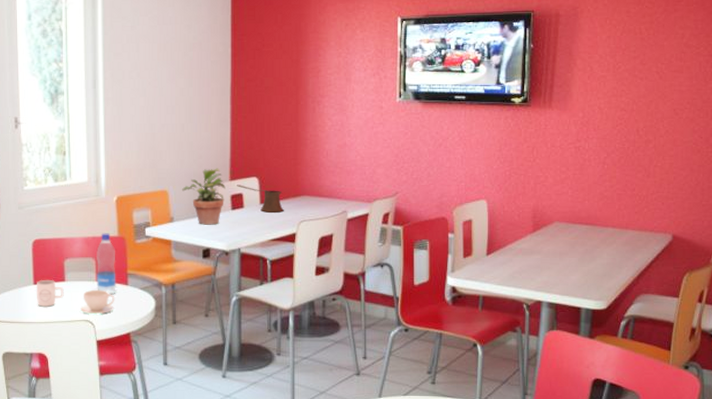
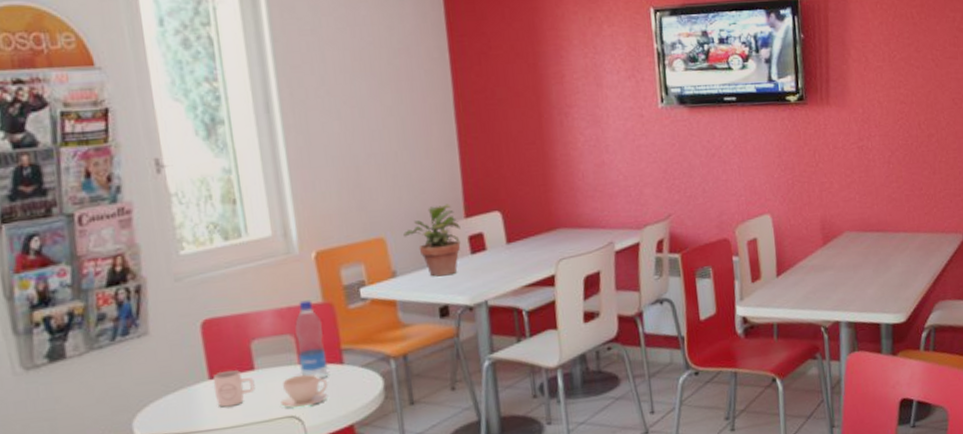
coffee pot: present [237,185,284,213] -> none [474,222,537,254]

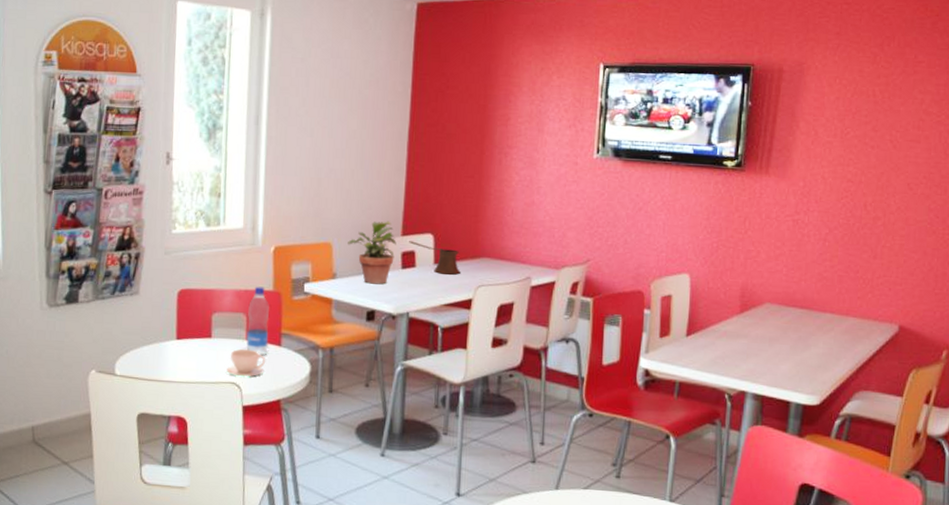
mug: present [213,370,255,408] -> none [178,334,210,366]
coffee pot: none [474,222,537,254] -> present [409,241,460,275]

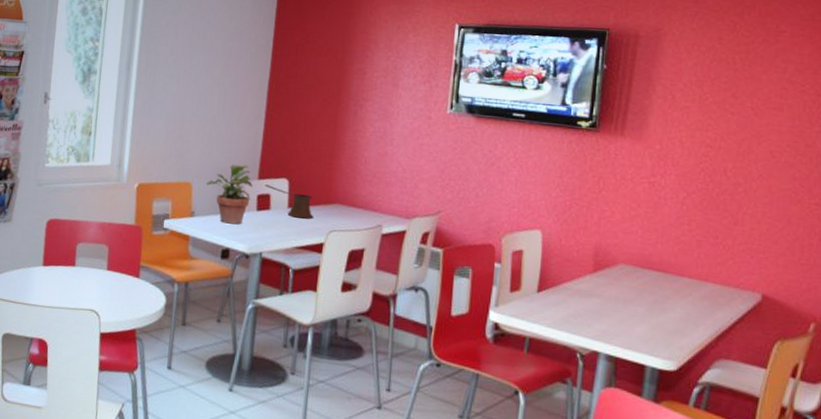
teacup: present [227,349,266,377] -> none [87,278,125,306]
bottle: present [245,286,269,356] -> none [106,220,130,286]

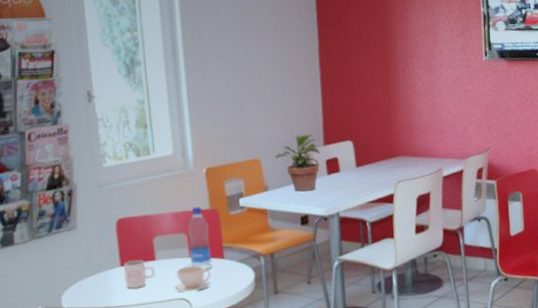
mug: none [44,262,73,292] -> present [123,259,155,289]
teacup: none [87,278,125,306] -> present [174,265,212,292]
bottle: none [106,220,130,286] -> present [188,206,212,270]
coffee pot: present [265,184,313,219] -> none [331,149,380,176]

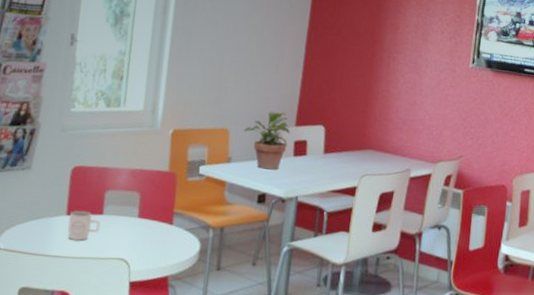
teacup: present [174,265,212,292] -> none [116,226,157,254]
bottle: present [188,206,212,270] -> none [137,166,164,233]

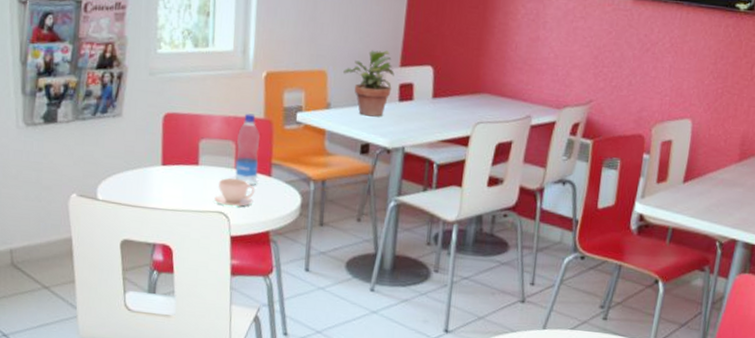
mug: present [67,210,101,242] -> none [163,160,197,193]
teacup: none [116,226,157,254] -> present [214,177,256,207]
bottle: none [137,166,164,233] -> present [234,113,260,186]

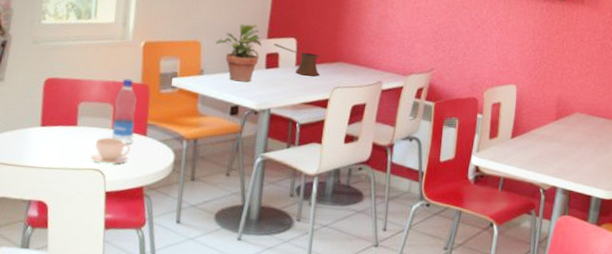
coffee pot: none [407,72,459,110] -> present [273,43,319,77]

